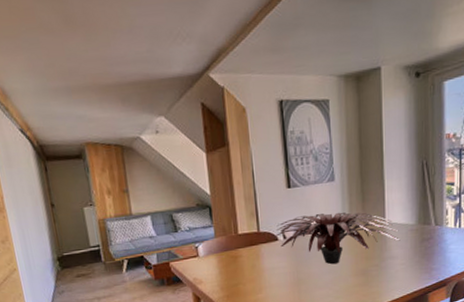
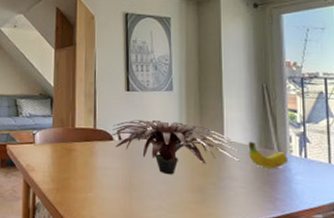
fruit: none [408,220,444,244] -> present [248,141,288,169]

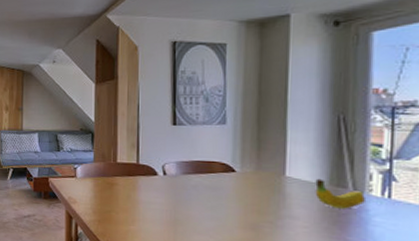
plant: present [105,120,240,175] -> none [149,155,304,212]

